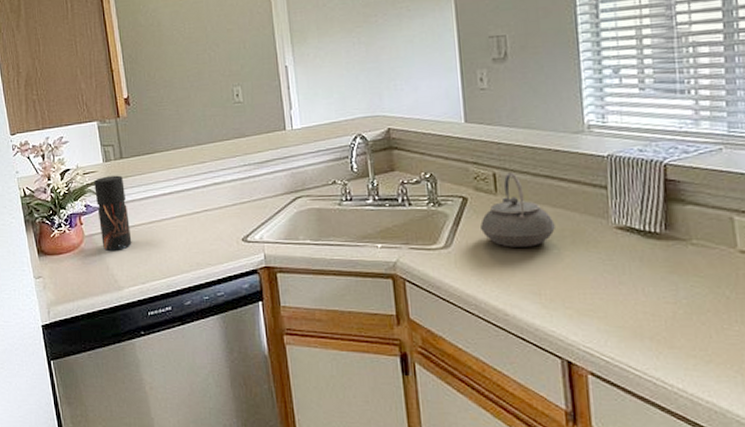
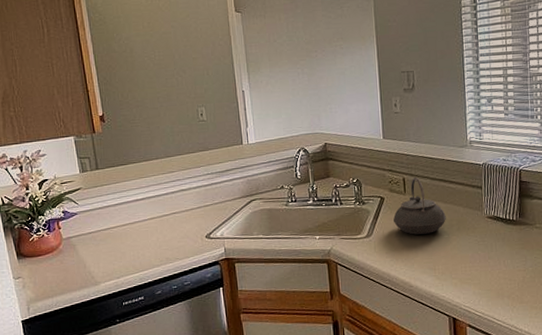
pepper grinder: present [94,175,132,251] -> none [71,184,108,251]

